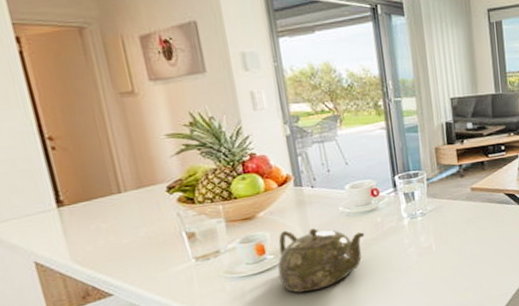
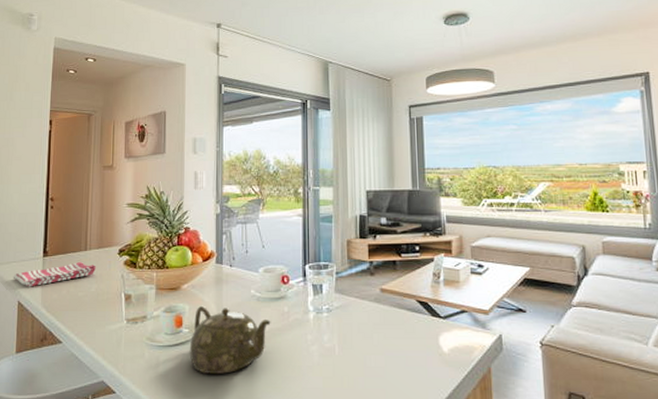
dish towel: none [16,205,141,245] -> present [13,261,97,287]

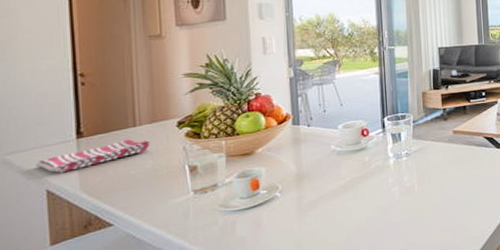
teapot: present [189,306,271,375] -> none [268,165,353,229]

